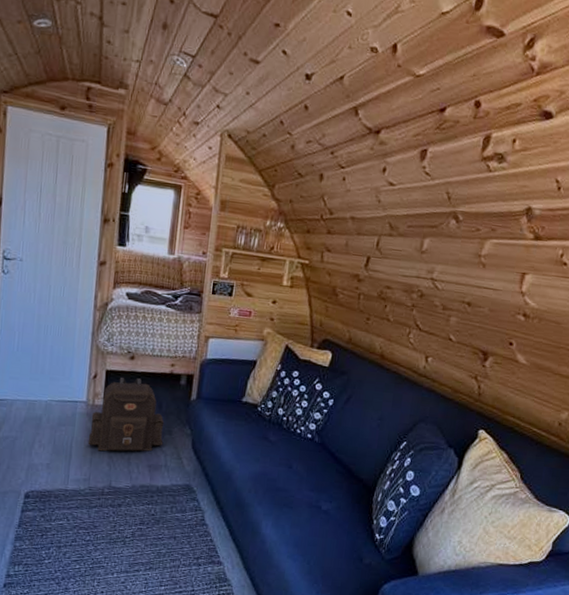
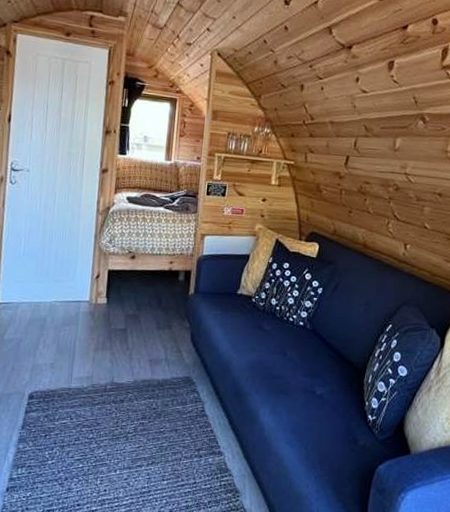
backpack: present [87,376,164,452] -> none [90,275,164,349]

